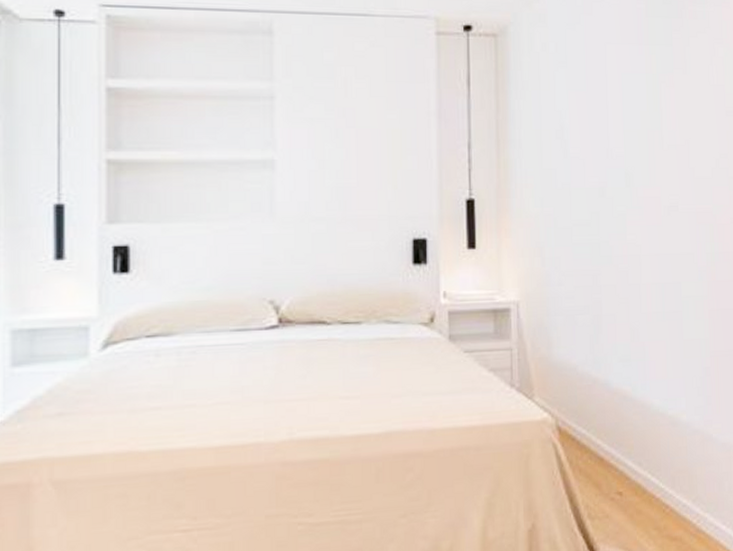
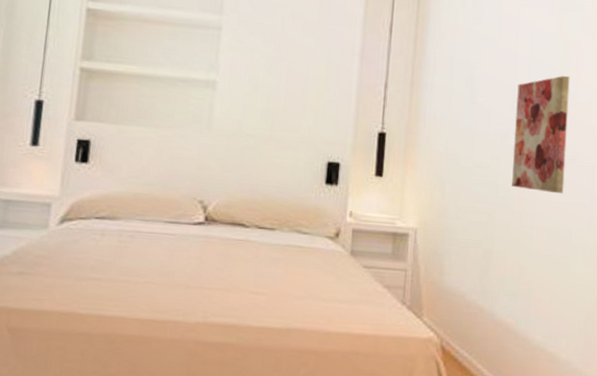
wall art: none [611,116,669,246] -> present [511,75,570,194]

